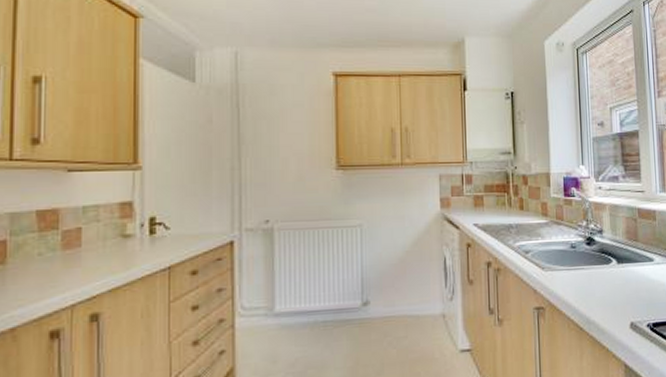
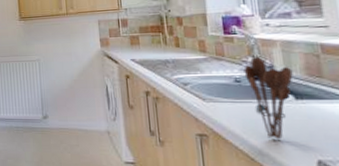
utensil holder: none [579,221,617,306] -> present [243,57,293,140]

